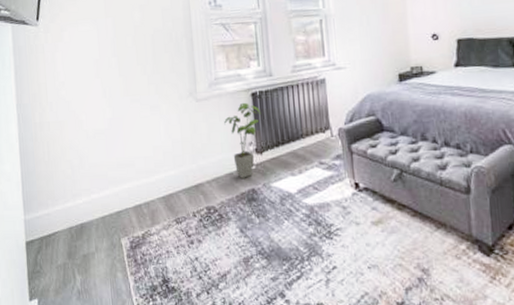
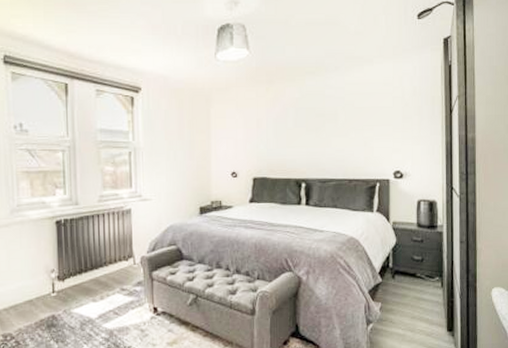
house plant: present [224,102,262,178] -> none [25,230,65,305]

